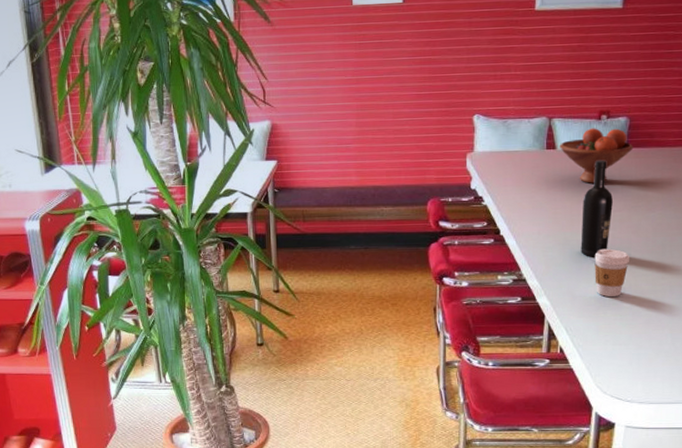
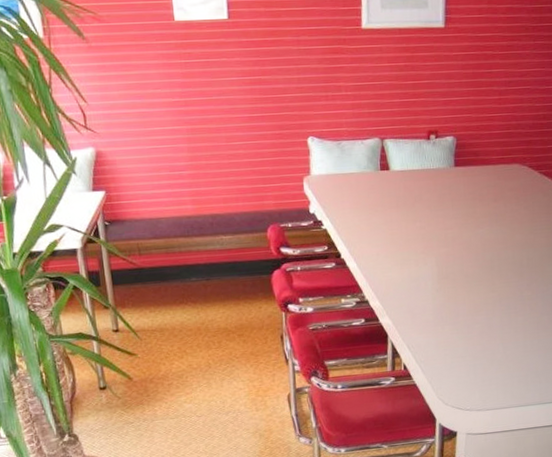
fruit bowl: present [560,128,634,183] -> none [393,148,461,203]
wine bottle: present [581,160,613,257] -> none [417,179,445,275]
coffee cup: present [594,248,629,298] -> none [430,266,462,313]

